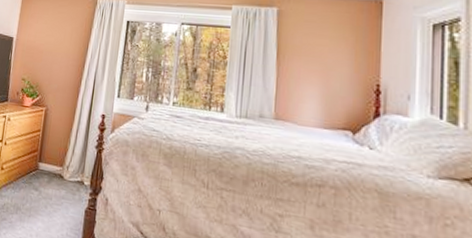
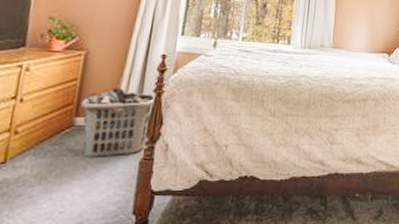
clothes hamper: none [42,141,98,203] -> present [80,88,157,157]

